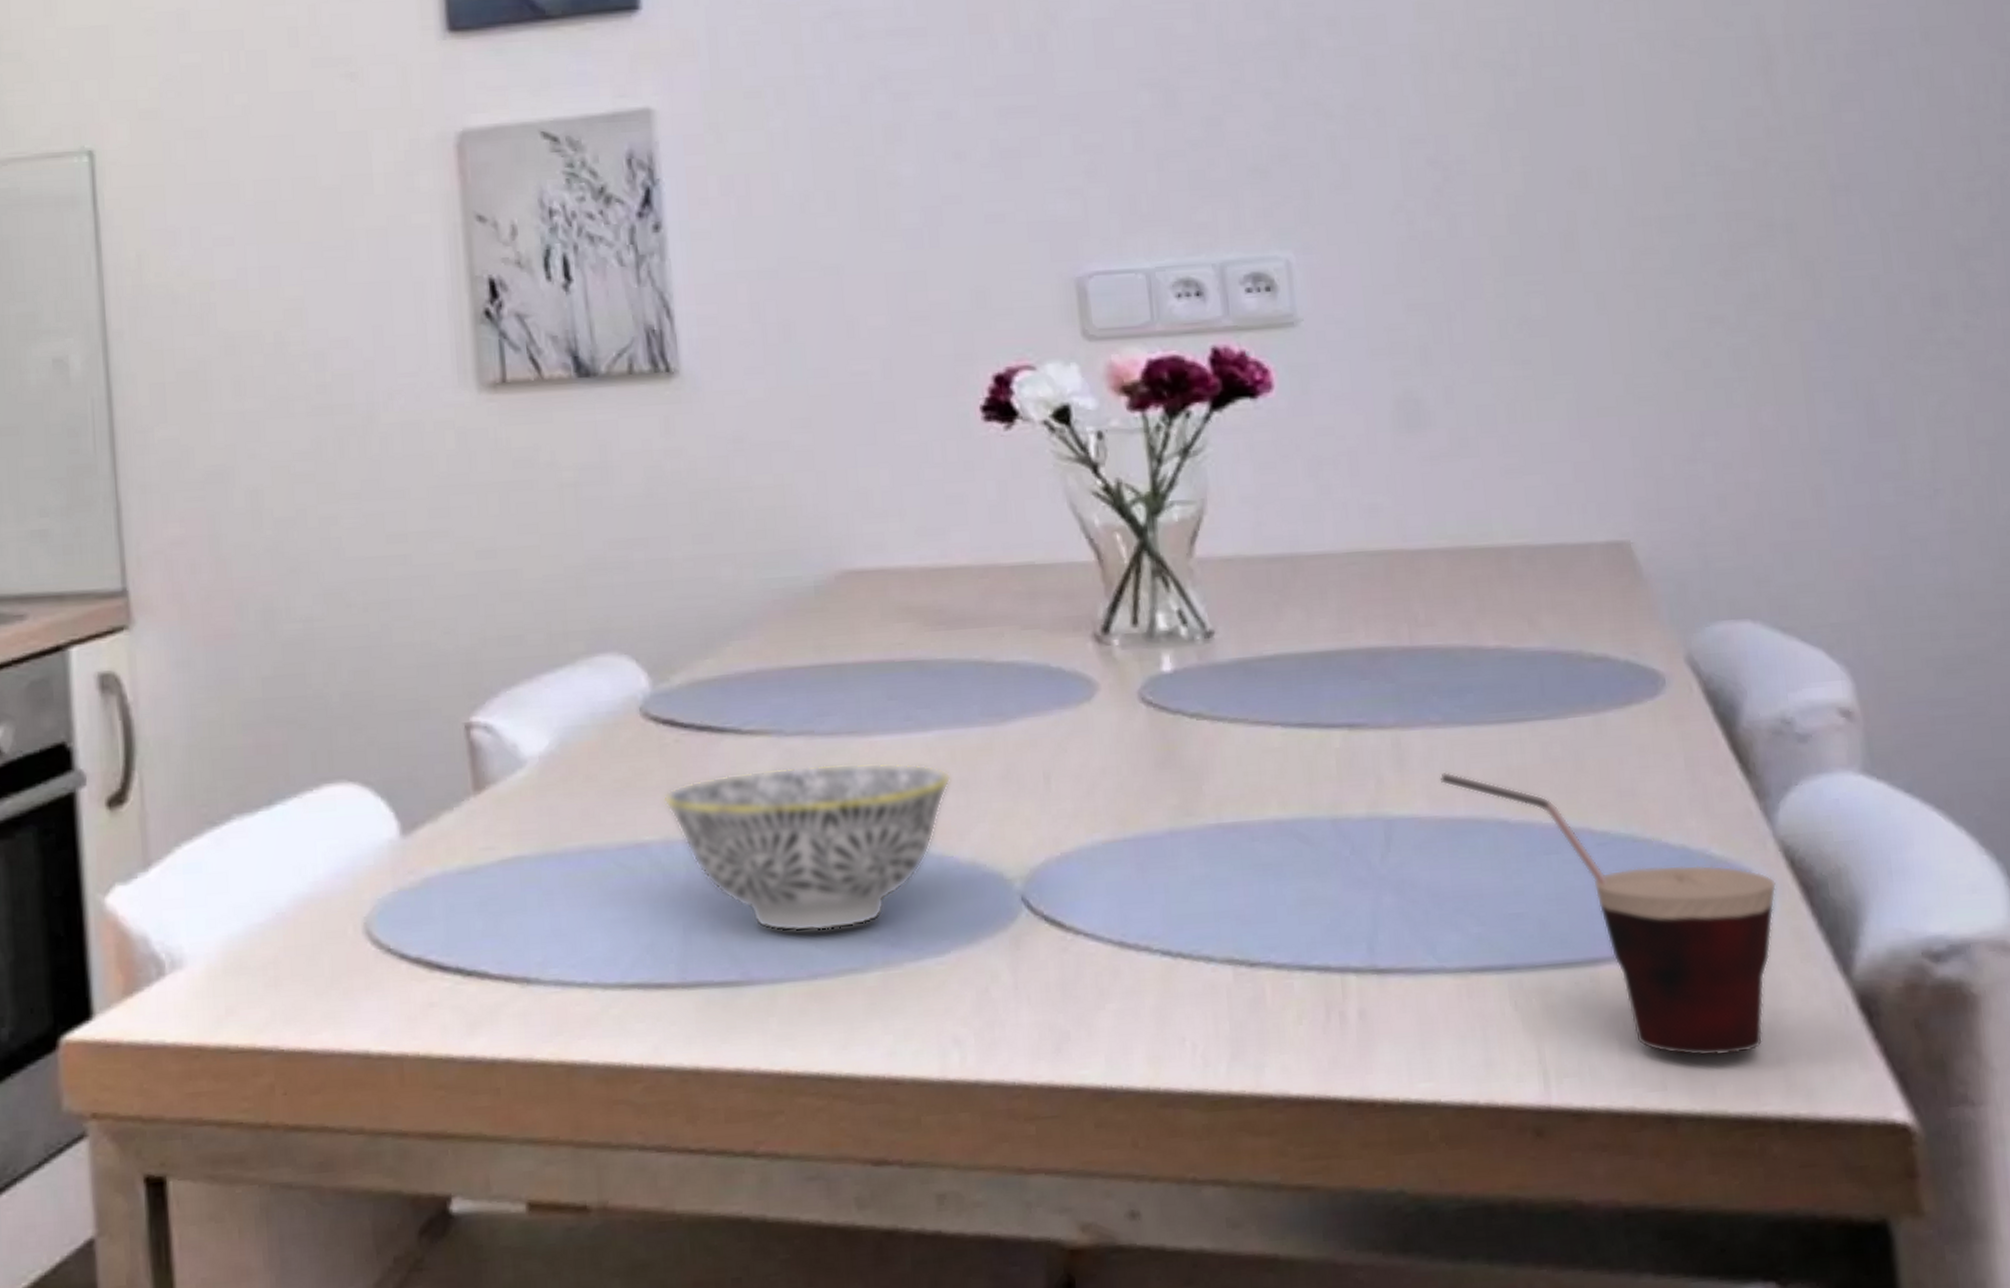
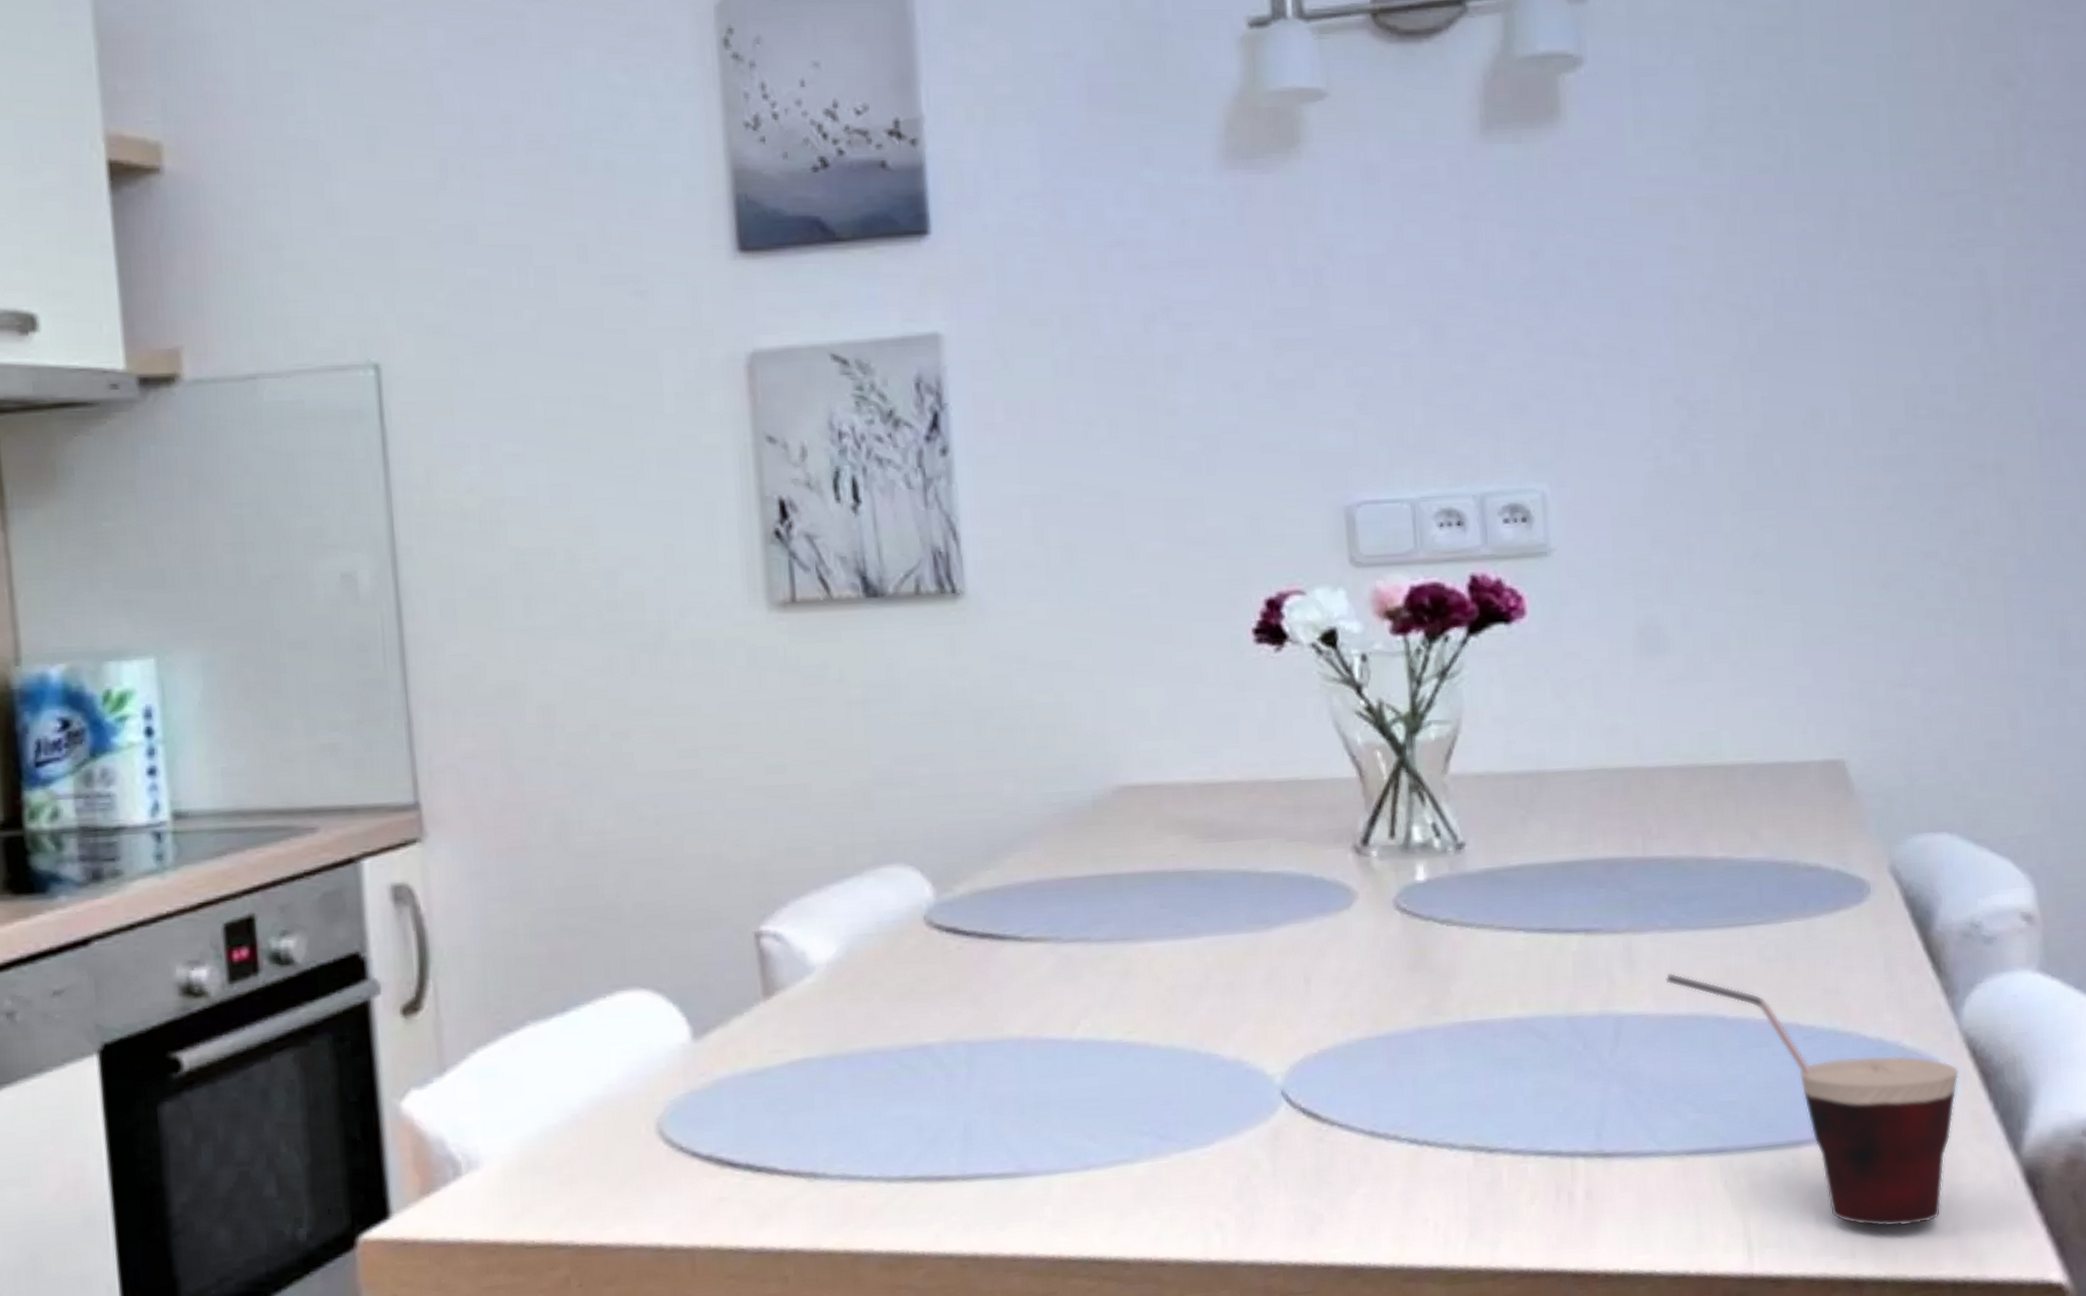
bowl: present [663,762,952,933] -> none [946,966,1218,1127]

